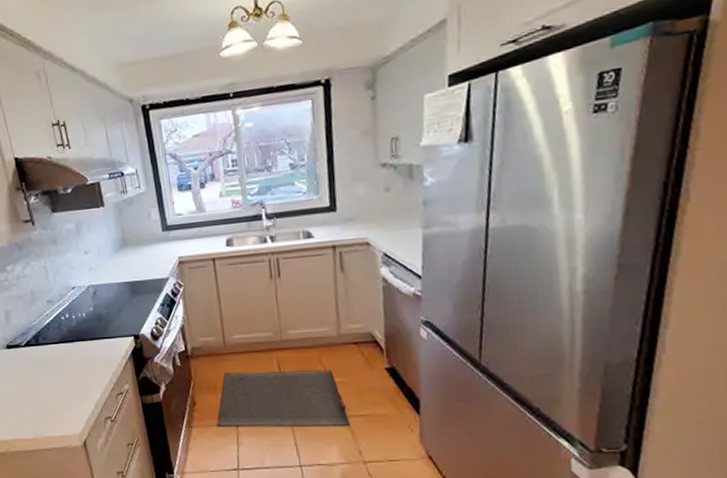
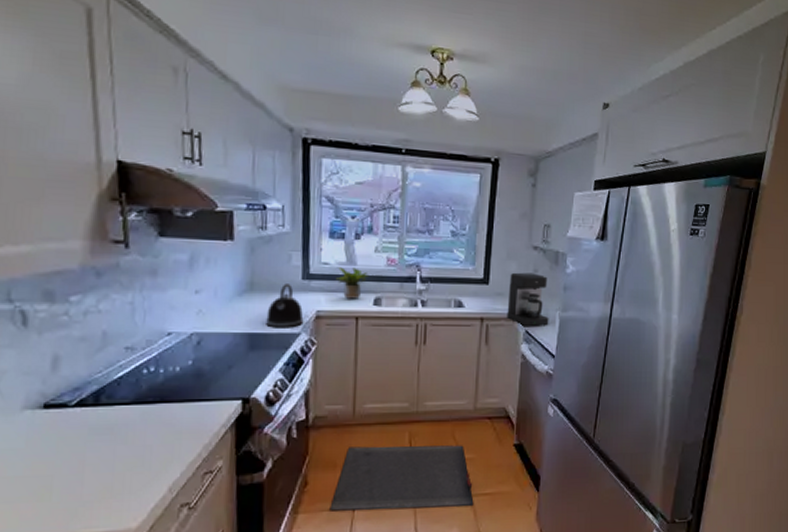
kettle: none [139,236,170,276] -> present [266,284,304,328]
potted plant: none [190,214,218,244] -> present [336,267,369,299]
coffee maker: none [358,192,410,249] -> present [507,272,549,326]

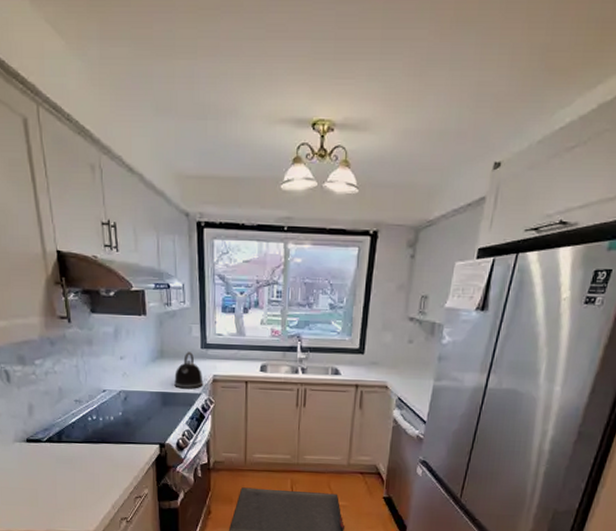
potted plant: present [336,267,369,299] -> none [229,338,256,366]
coffee maker: present [507,272,549,326] -> none [381,343,422,394]

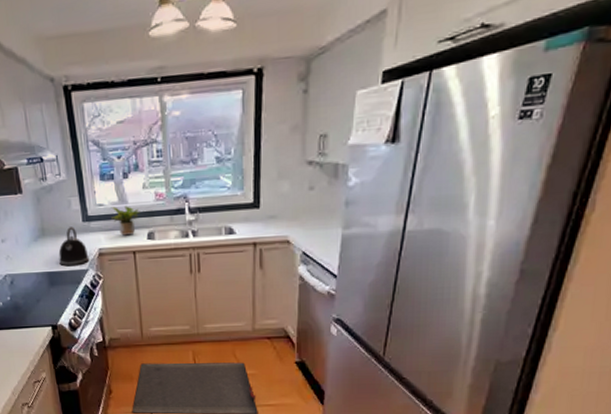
potted plant: none [229,338,256,366] -> present [111,206,140,236]

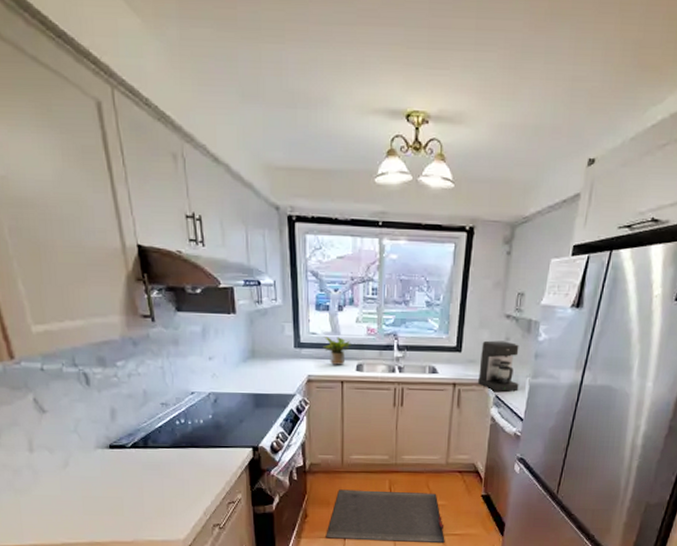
kettle: present [58,227,90,267] -> none [267,351,298,390]
coffee maker: none [281,190,329,248] -> present [478,340,519,392]

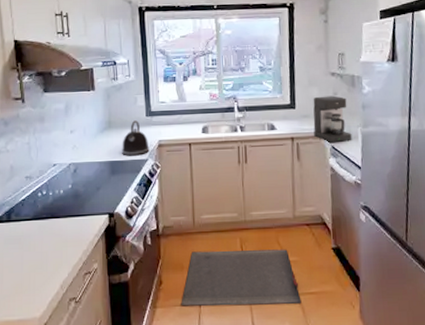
kettle: none [267,351,298,390] -> present [122,120,150,156]
potted plant: present [323,336,351,365] -> none [171,104,197,129]

